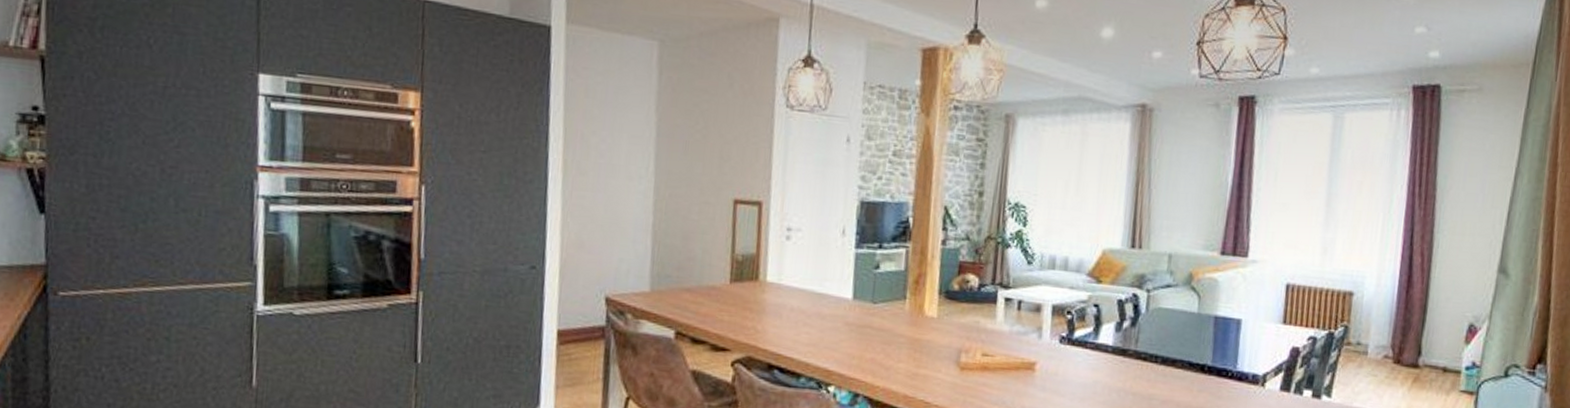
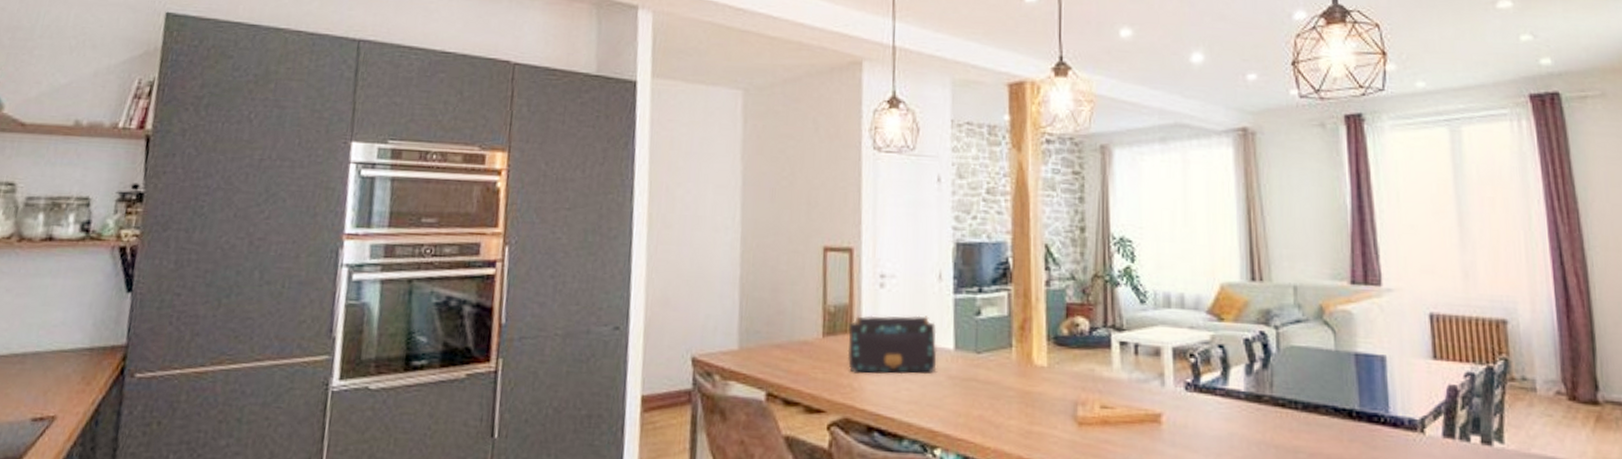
handbag: none [752,265,837,321] -> present [847,315,937,375]

